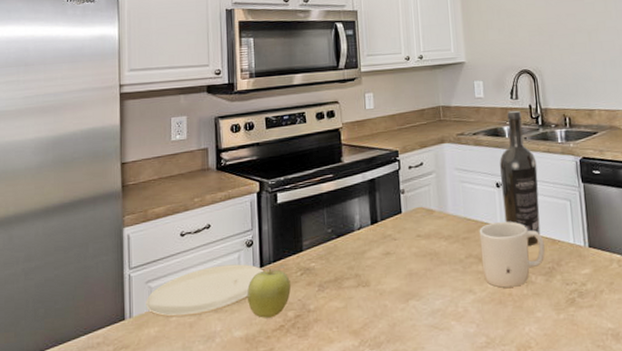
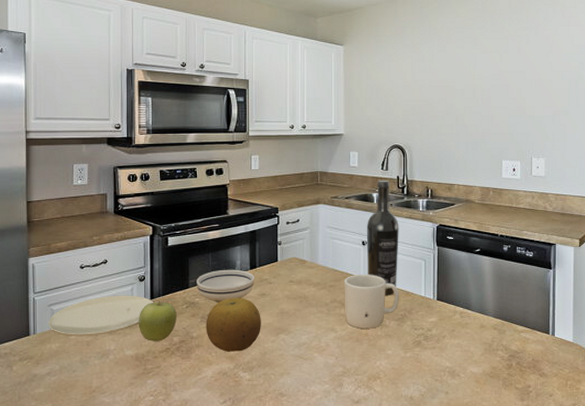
bowl: none [311,225,377,268] -> present [196,269,254,303]
fruit: none [324,259,388,326] -> present [206,298,261,352]

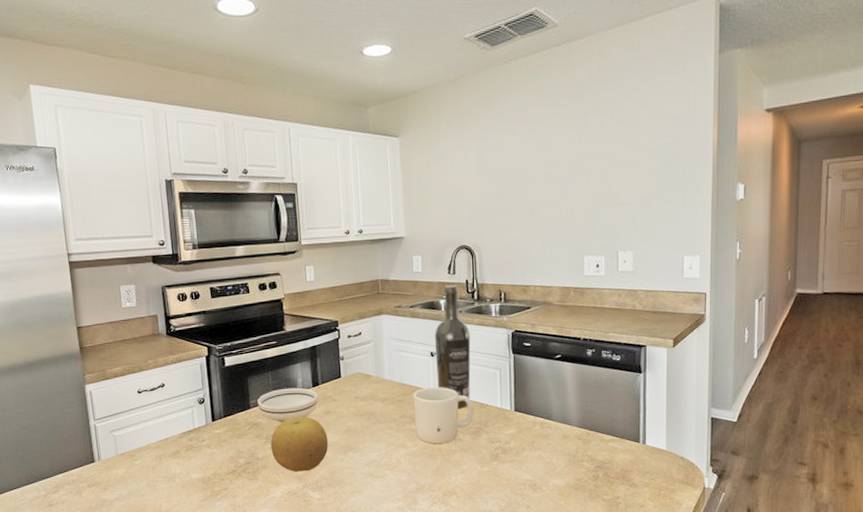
plate: present [48,295,154,337] -> none [111,418,216,462]
fruit: present [139,300,177,341] -> none [201,422,241,464]

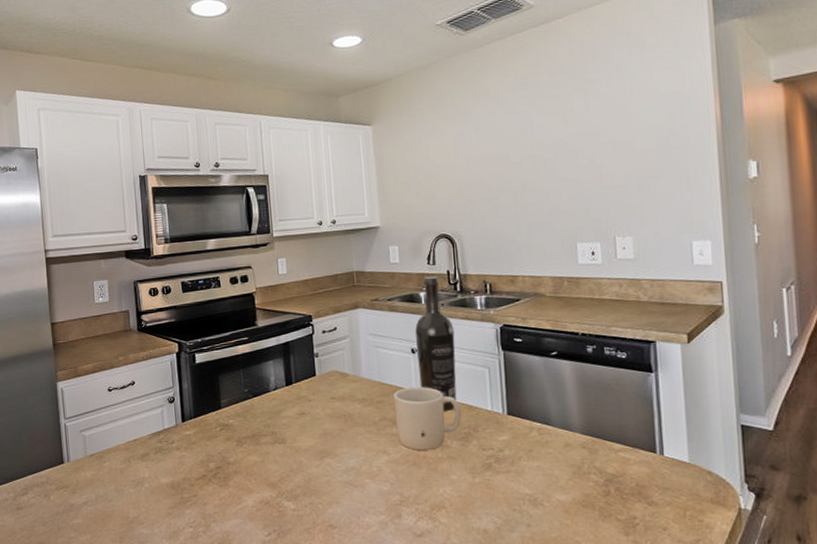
bowl: present [257,387,318,423] -> none [229,386,292,425]
fruit: present [270,416,328,472] -> none [242,418,303,478]

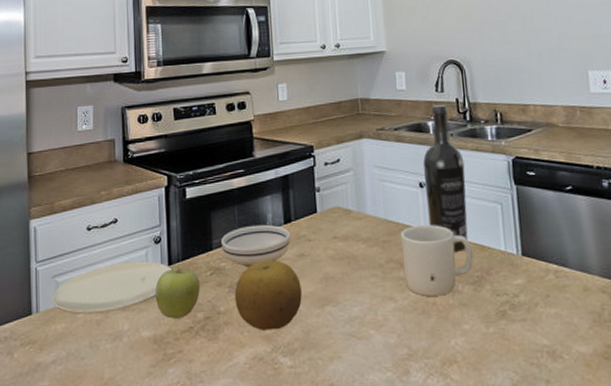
plate: none [81,418,186,464] -> present [52,261,173,315]
fruit: none [171,423,211,468] -> present [155,267,200,319]
bowl: none [229,386,292,425] -> present [221,224,291,268]
fruit: none [242,418,303,478] -> present [234,260,302,330]

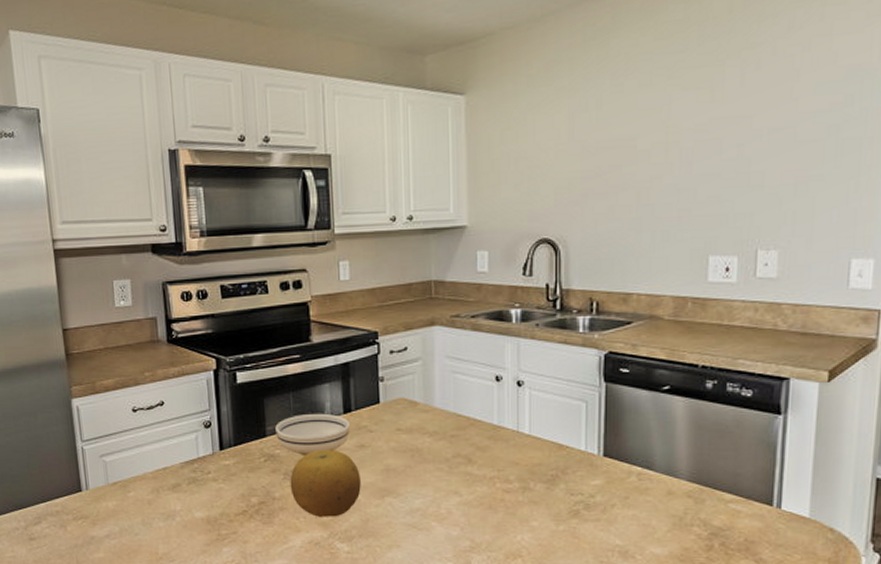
plate: present [52,261,173,315] -> none [101,445,225,494]
fruit: present [155,267,200,319] -> none [207,452,254,502]
mug: present [400,224,473,296] -> none [471,420,549,492]
wine bottle: present [422,104,468,252] -> none [501,289,549,449]

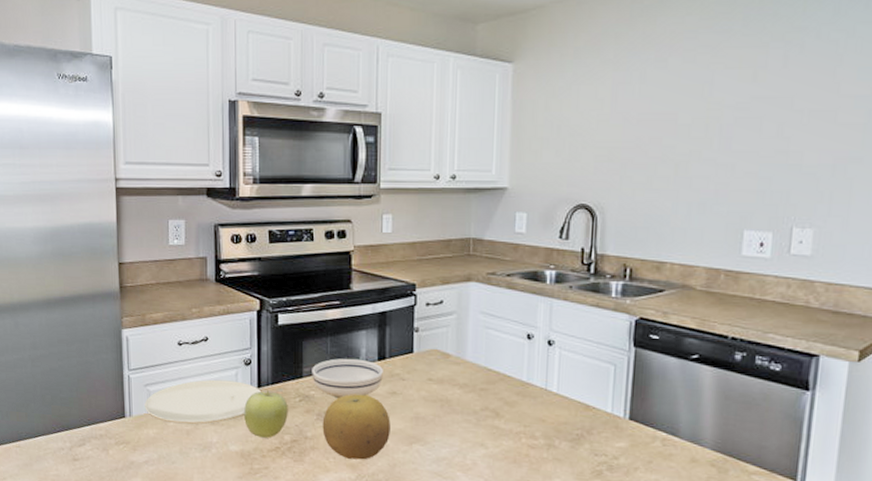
plate: none [101,445,225,494] -> present [144,379,262,425]
fruit: none [207,452,254,502] -> present [244,390,288,438]

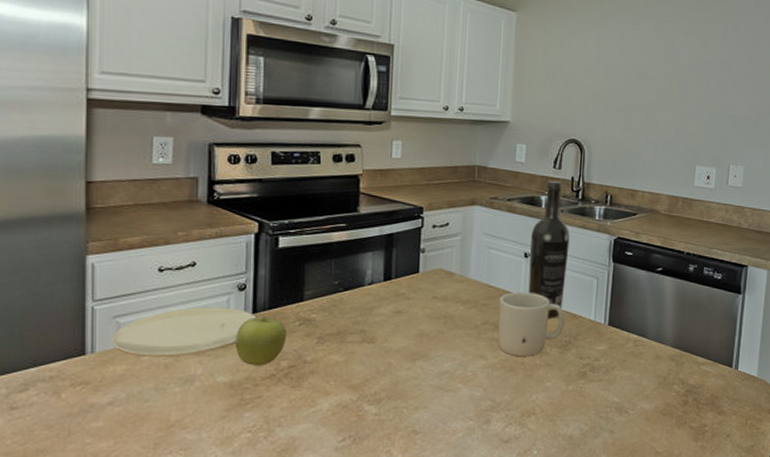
bowl: present [312,358,383,399] -> none [314,279,389,321]
fruit: present [322,393,391,460] -> none [323,315,395,380]
mug: none [498,376,576,449] -> present [497,291,565,356]
wine bottle: none [532,252,581,408] -> present [528,180,570,318]

